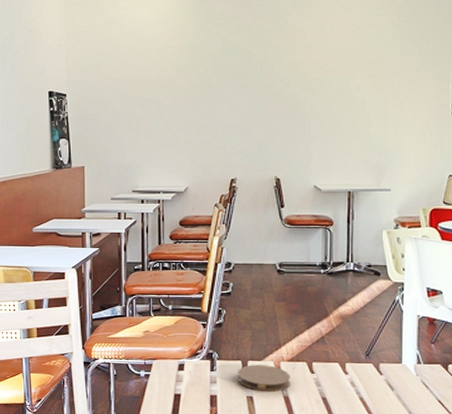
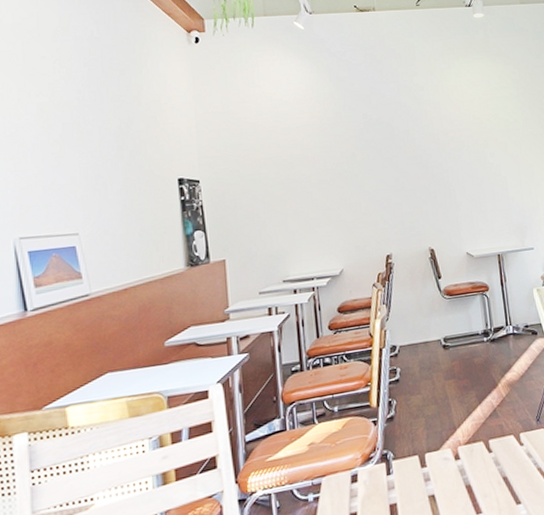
coaster: present [238,364,290,392] -> none [416,453,471,487]

